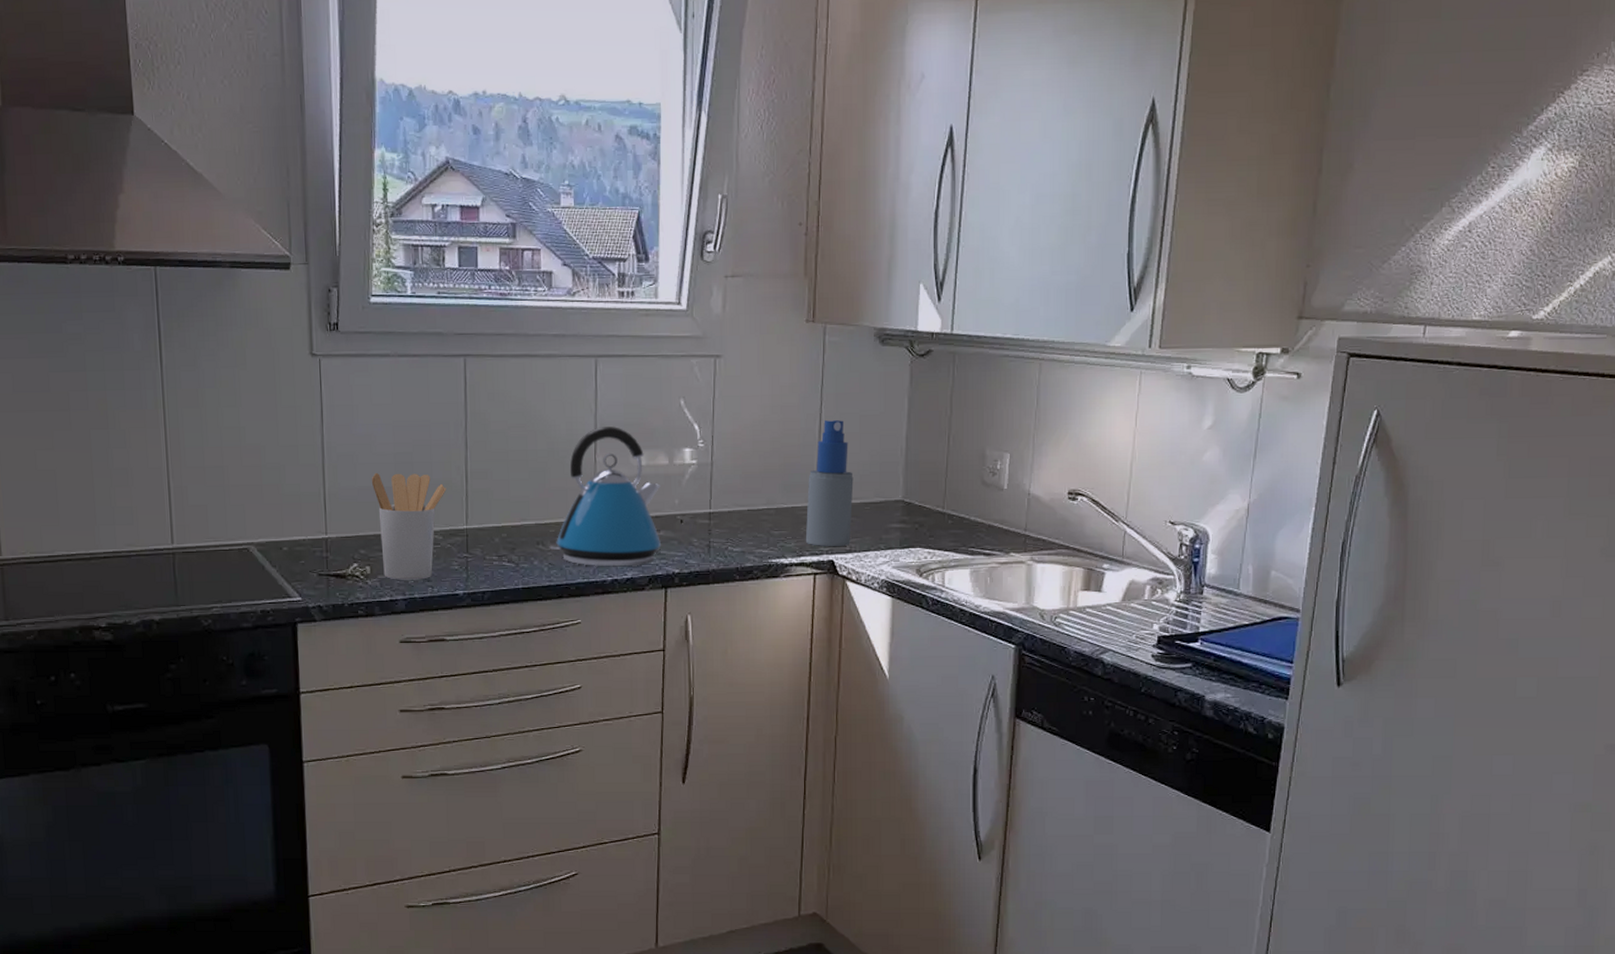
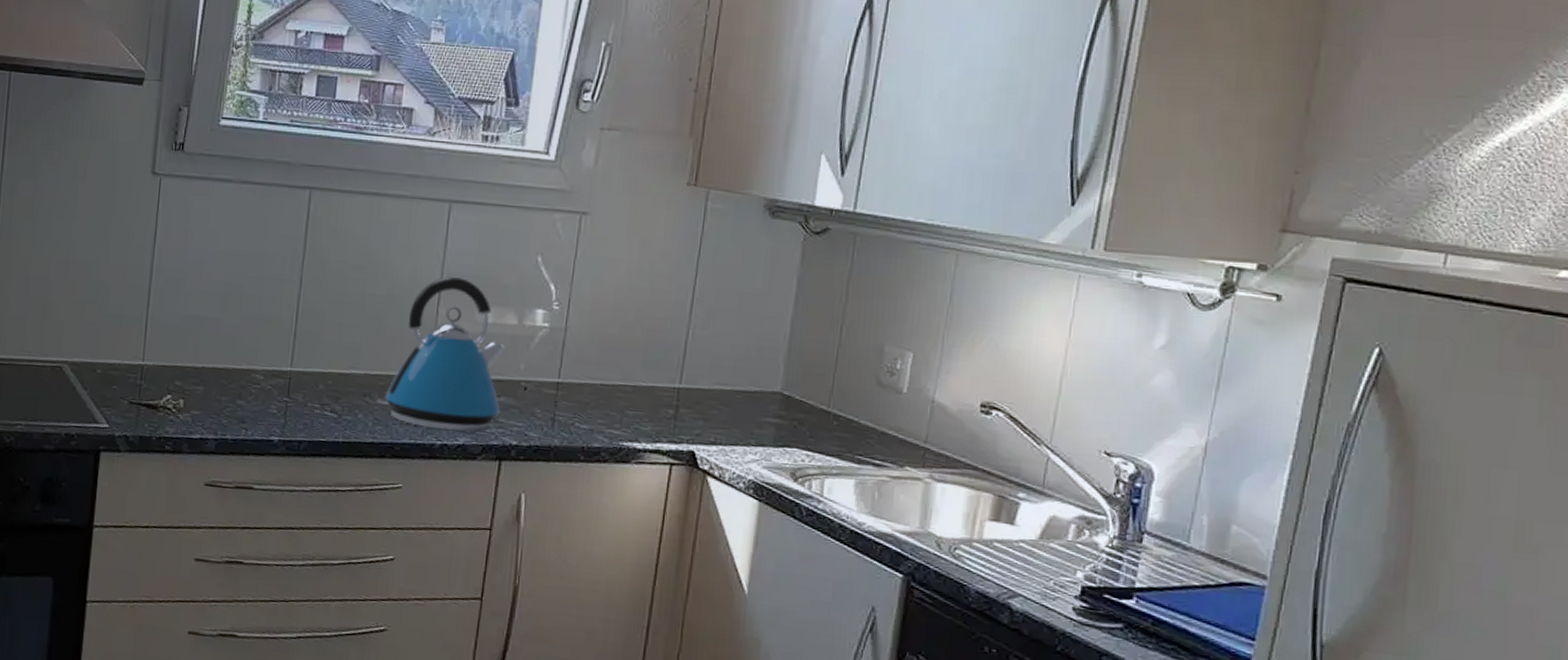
utensil holder: present [371,472,446,580] -> none [196,301,274,420]
spray bottle: present [805,420,854,547] -> none [663,294,726,437]

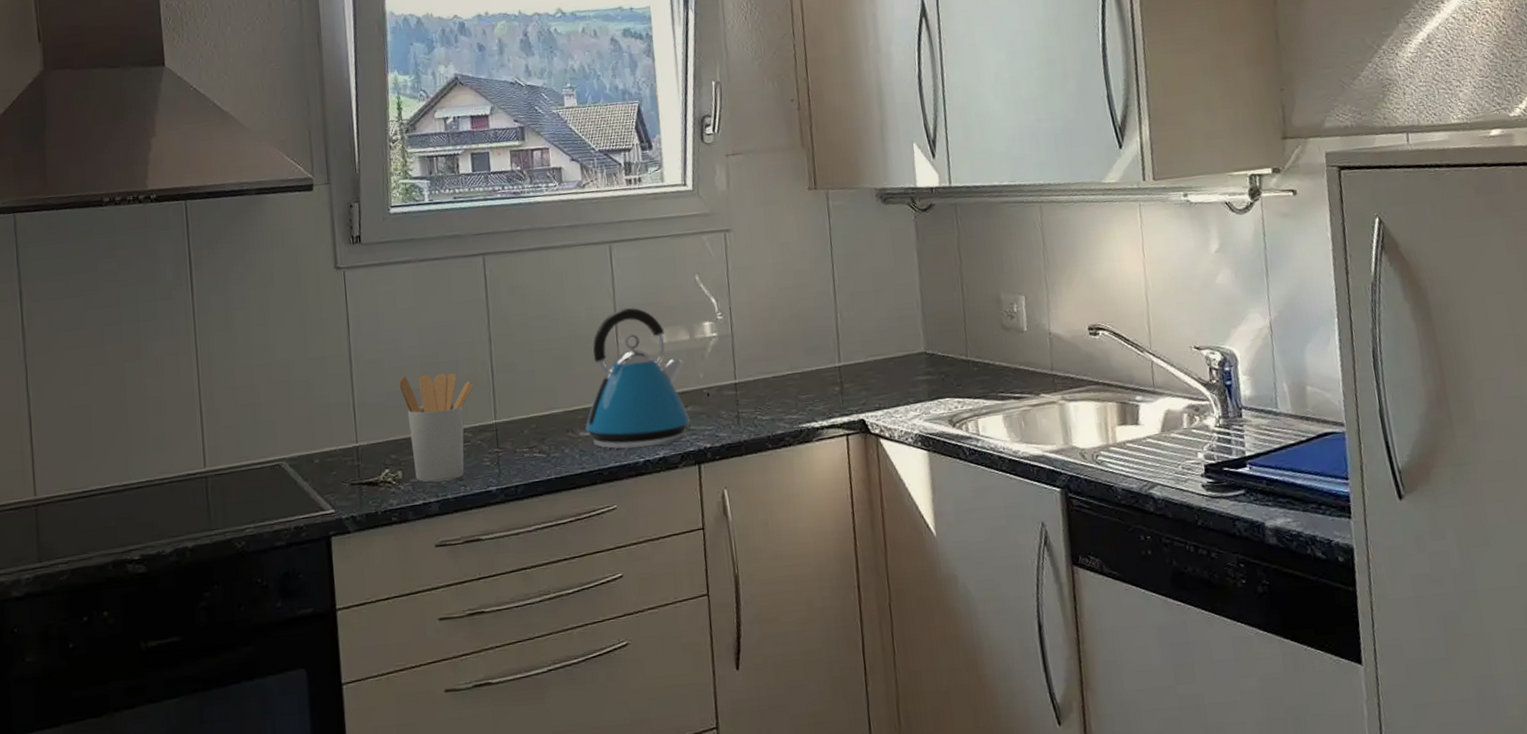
utensil holder: none [196,301,274,420] -> present [399,373,473,482]

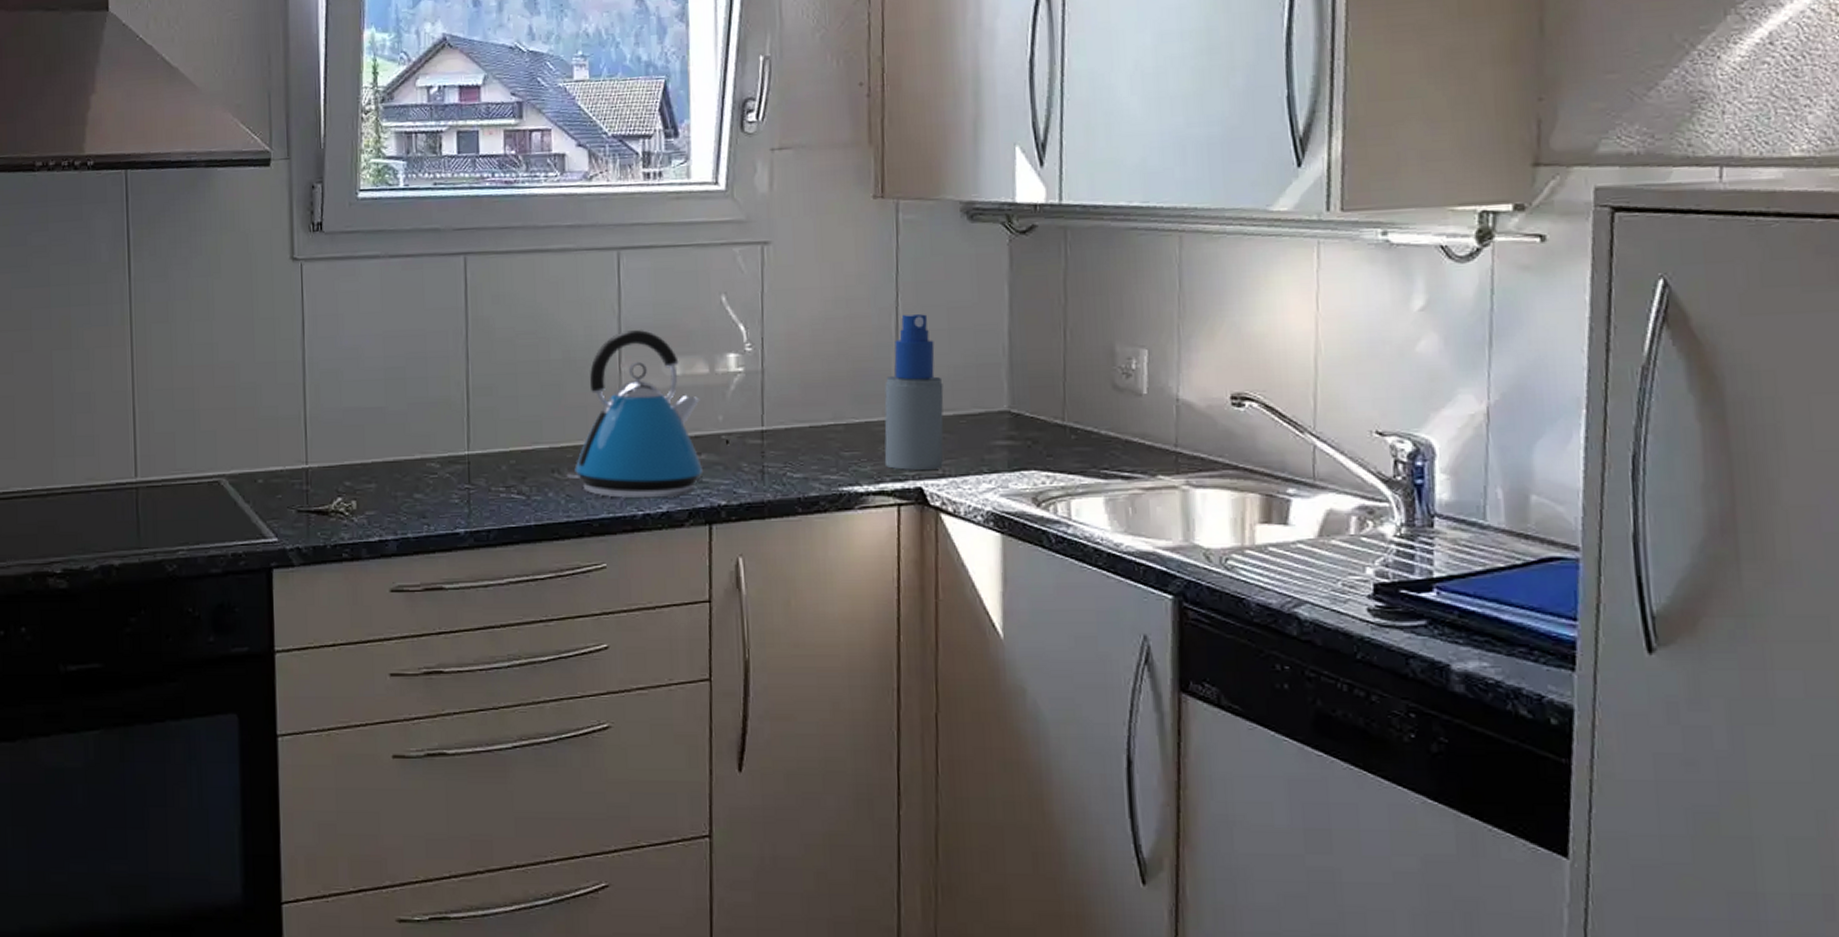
utensil holder: present [399,373,473,482] -> none [358,390,445,517]
spray bottle: none [828,279,879,407] -> present [884,314,944,471]

